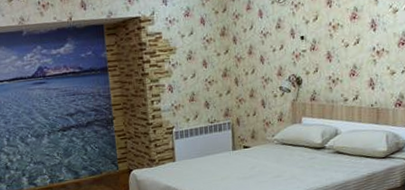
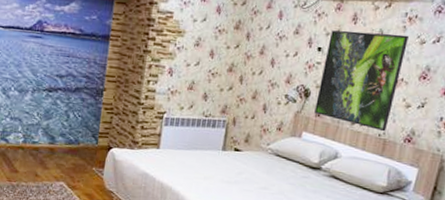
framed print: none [308,7,382,102] -> present [314,30,409,132]

